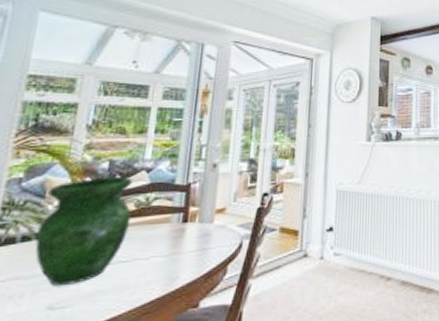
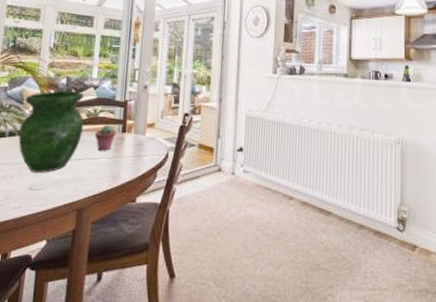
potted succulent: none [145,214,175,248] -> present [94,124,117,151]

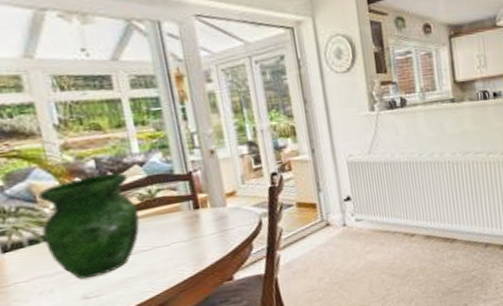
potted succulent: present [94,124,117,151] -> none [156,203,187,236]

